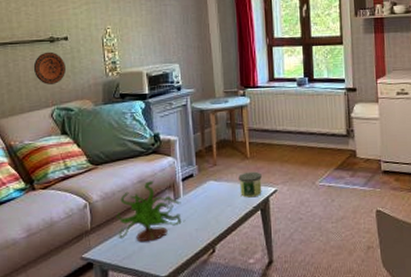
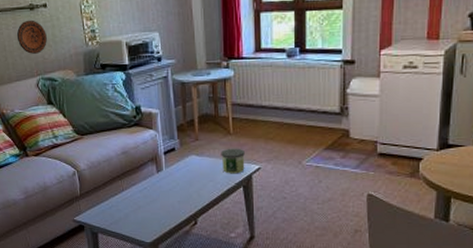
plant: present [116,181,186,241] -> none [103,153,168,209]

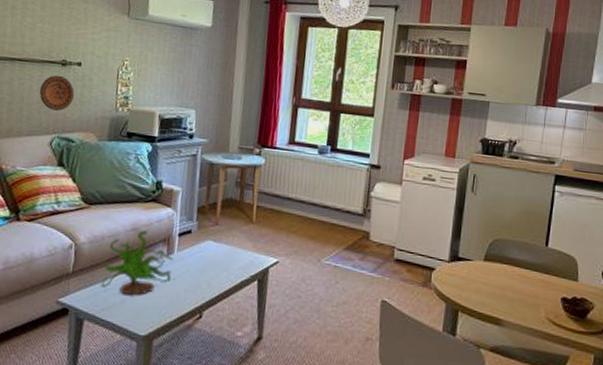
plant: none [103,153,168,209] -> present [100,230,176,295]
candle: present [221,148,245,174] -> none [239,237,265,266]

